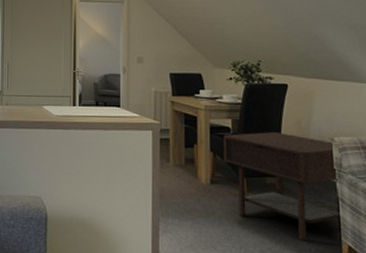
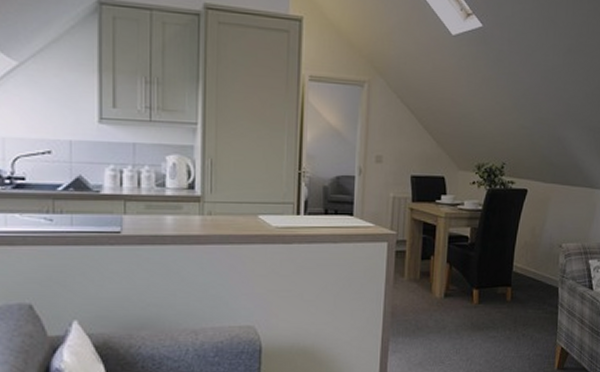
side table: present [223,132,341,240] -> none [460,240,560,346]

